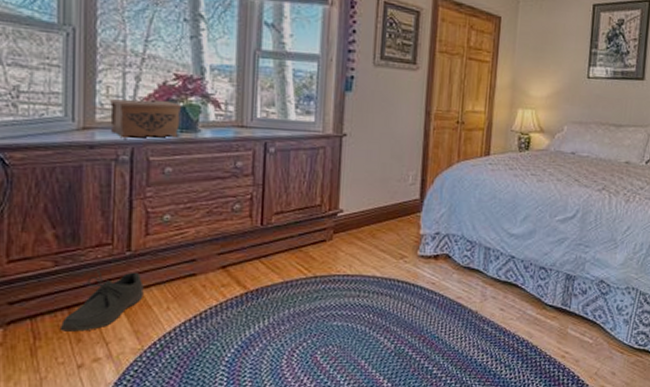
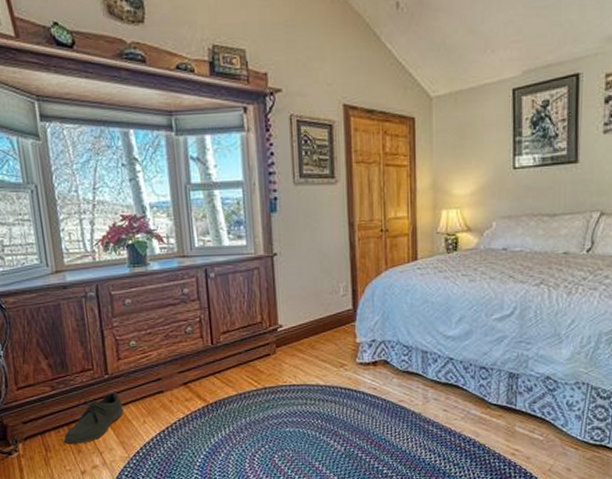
decorative box: present [110,99,181,139] -> none [73,241,132,278]

